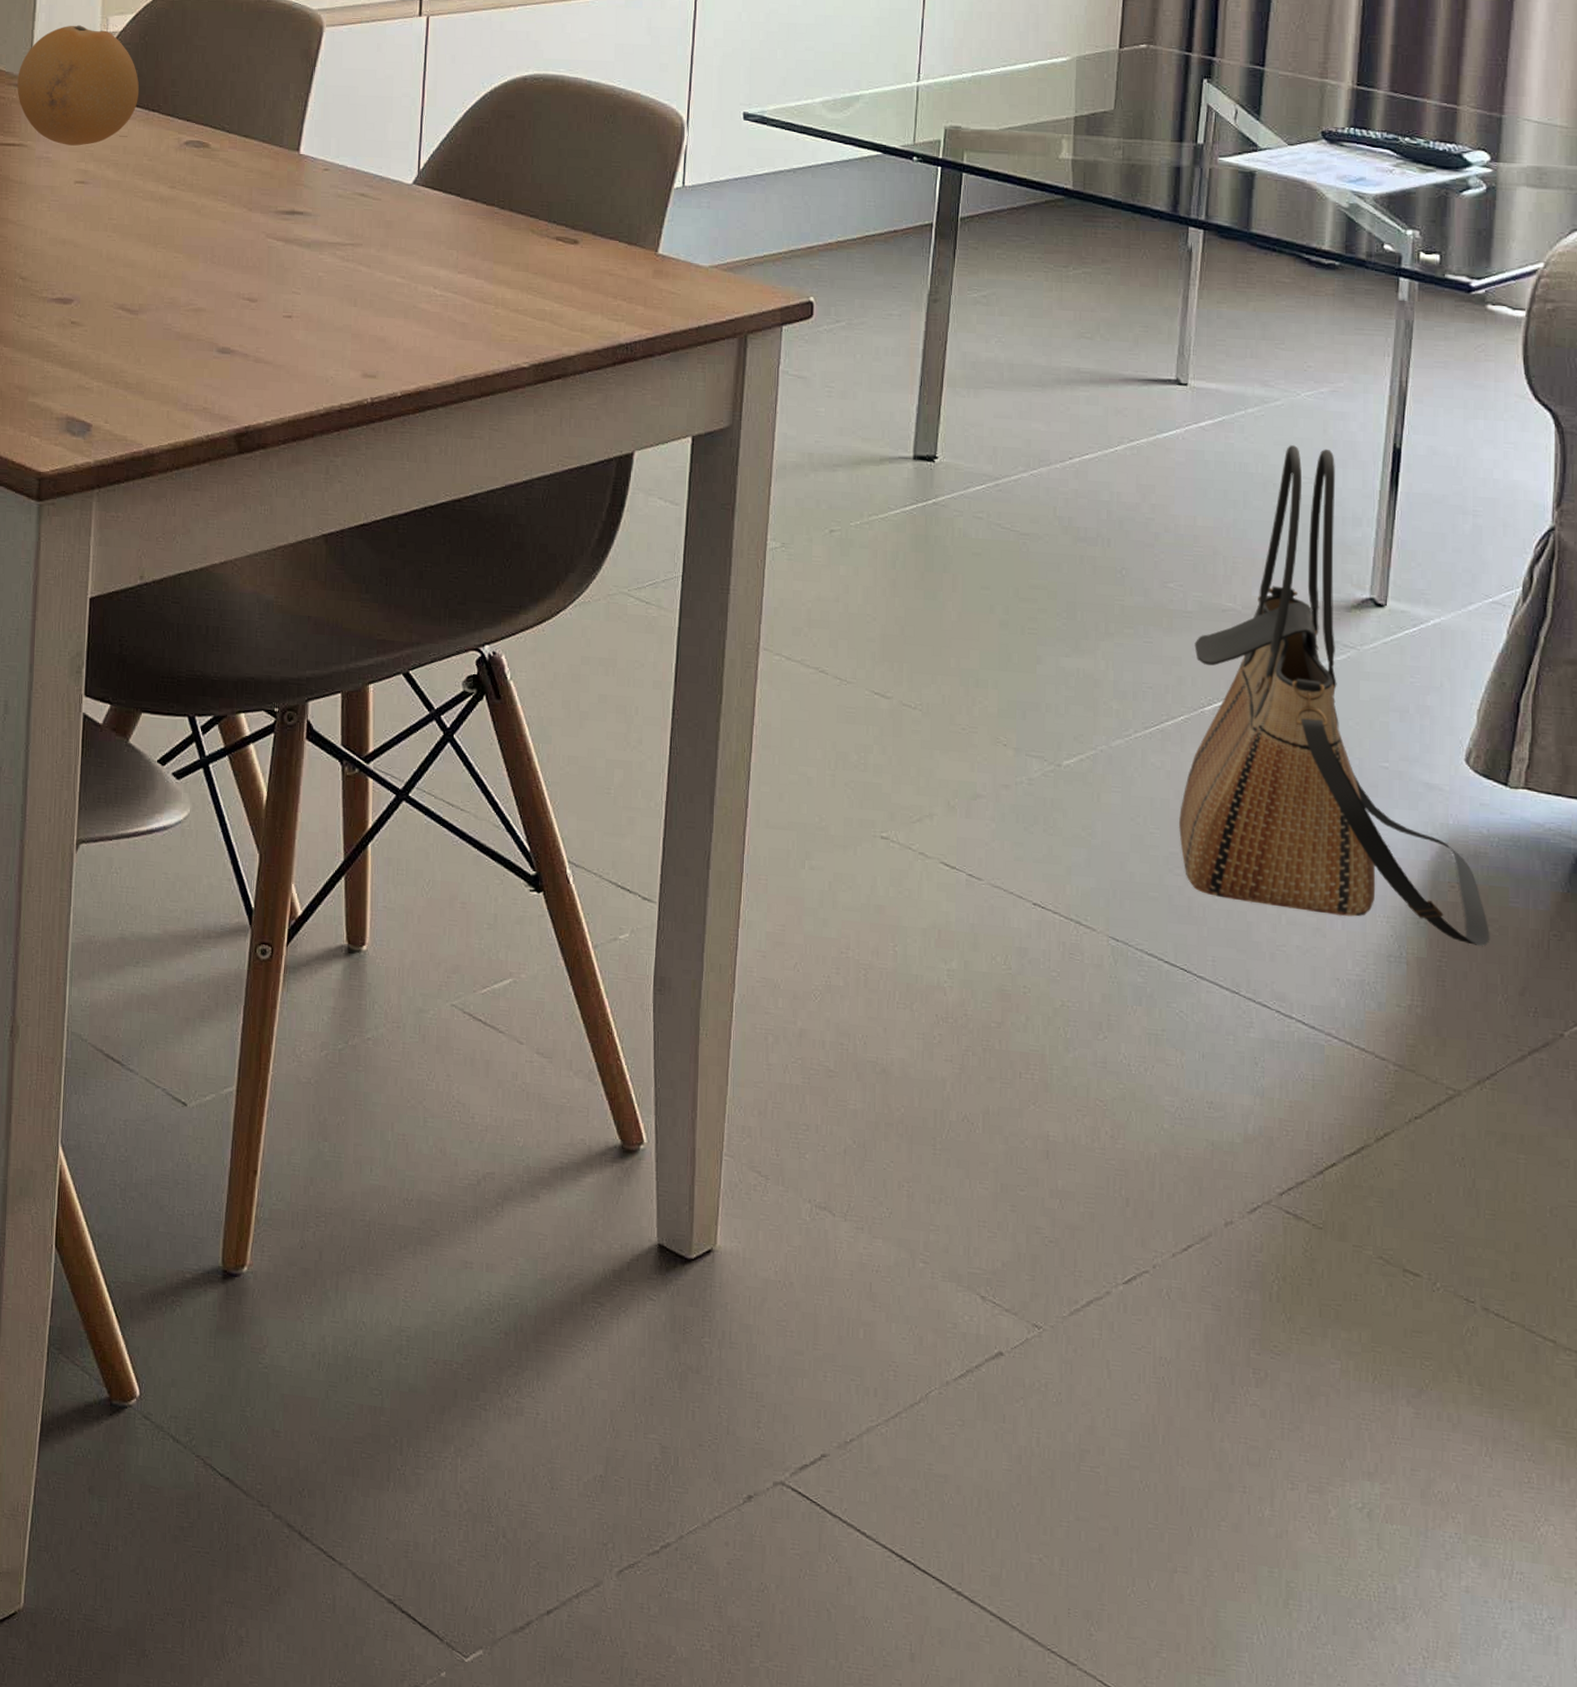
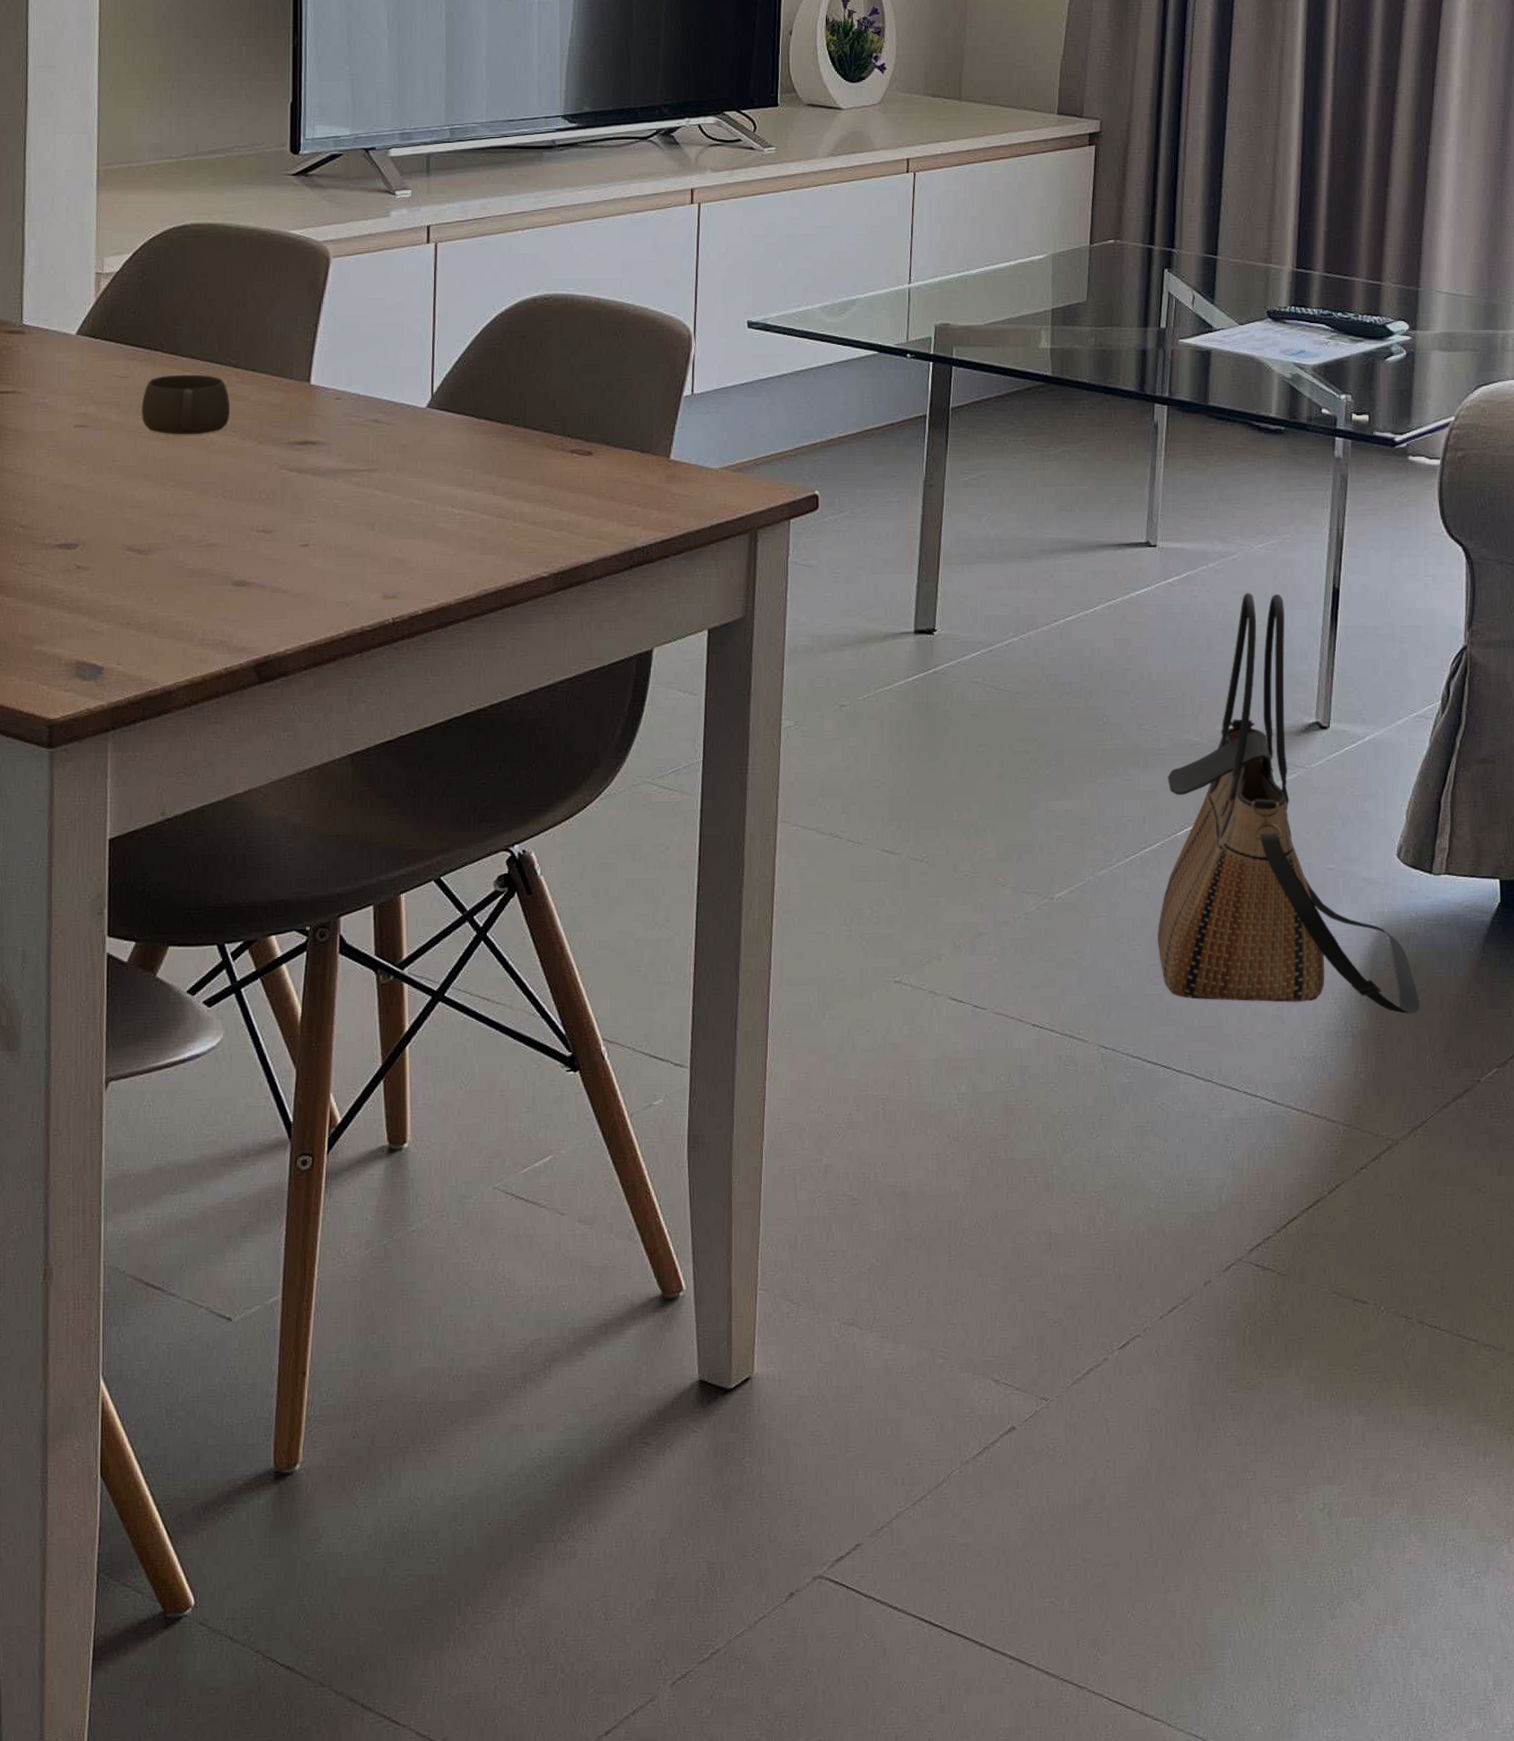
fruit: present [17,25,140,146] -> none [8,267,140,390]
cup: none [138,136,222,198] -> present [142,374,231,435]

